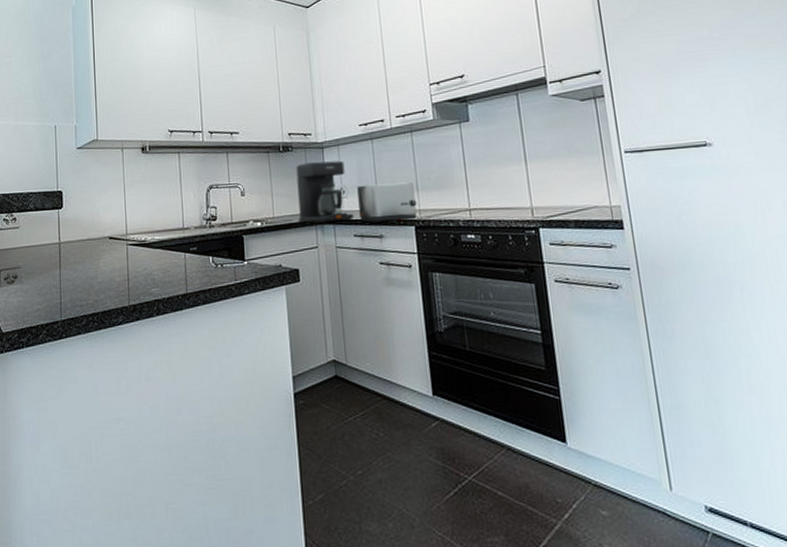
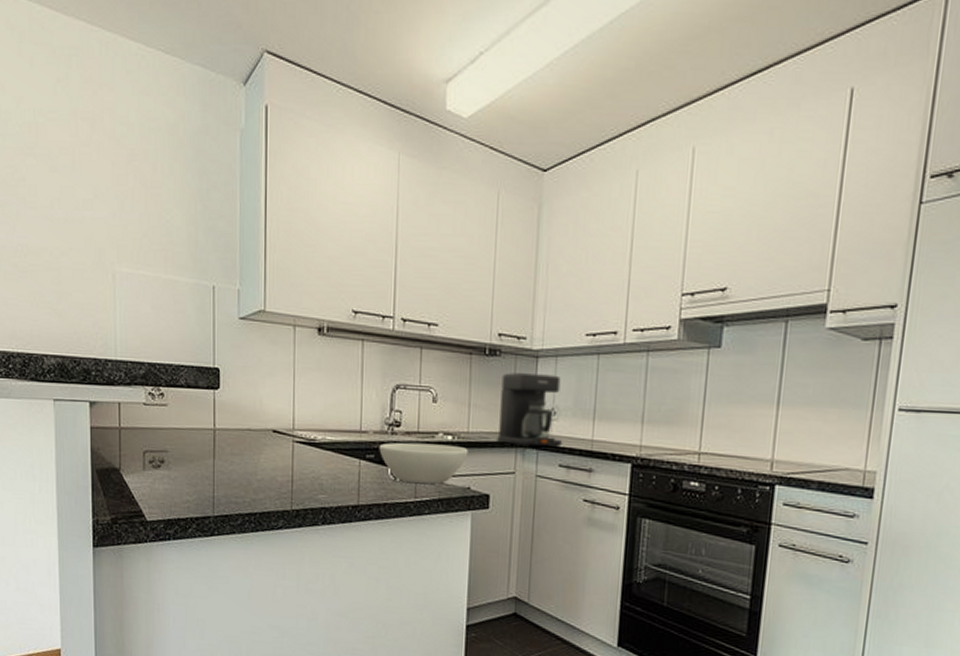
soup bowl: none [200,230,276,268] -> present [379,442,468,485]
toaster: present [357,181,417,223] -> none [569,408,639,456]

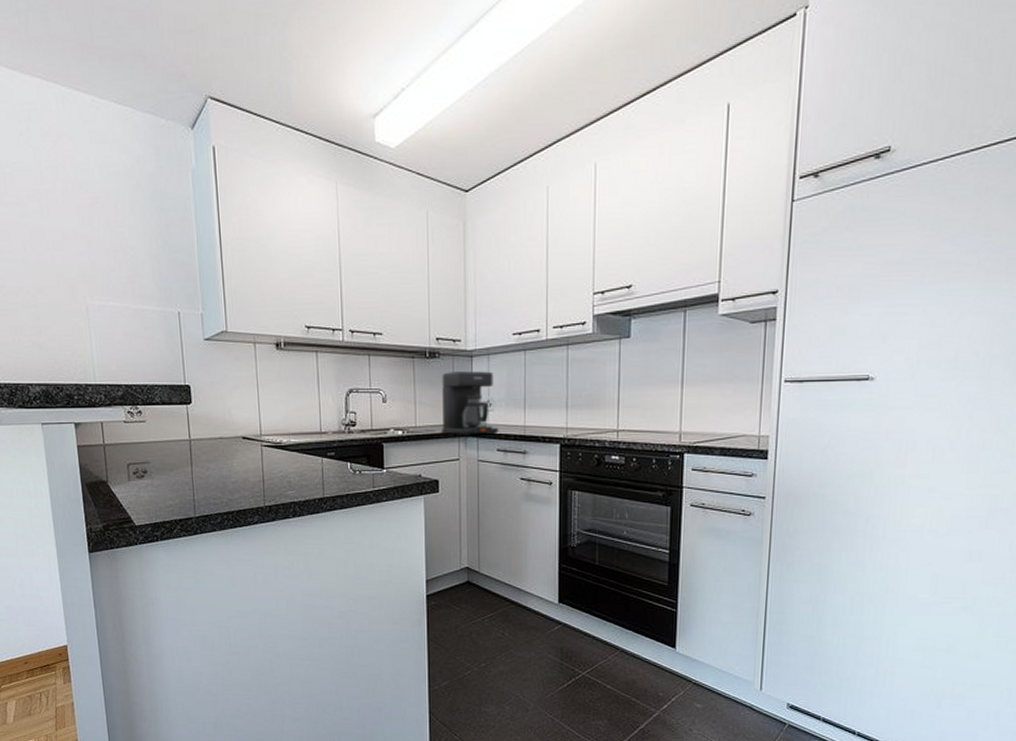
soup bowl: present [379,442,468,485] -> none [338,439,417,475]

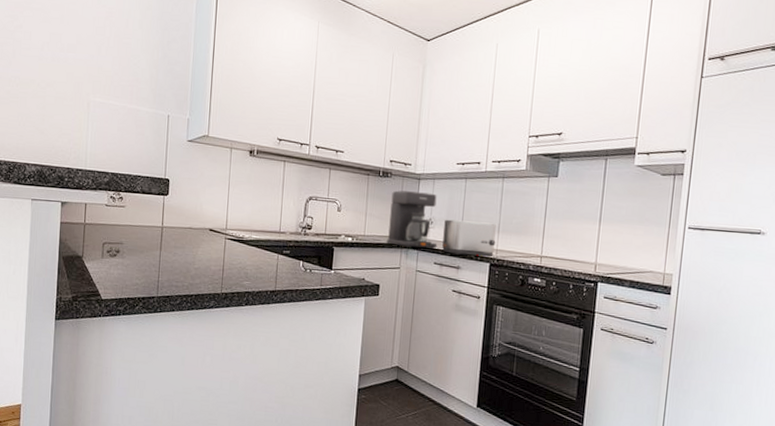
toaster: none [505,398,565,439] -> present [442,219,496,257]

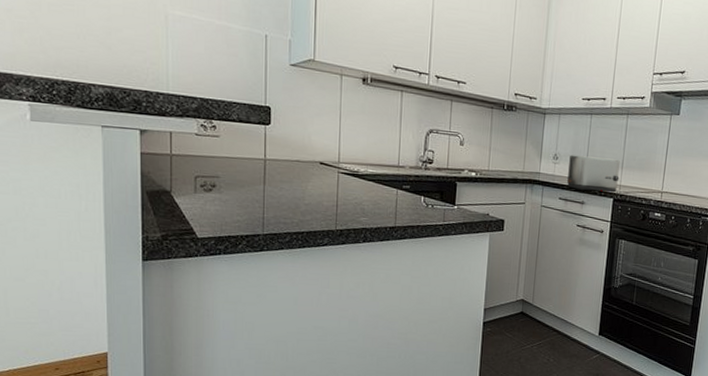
coffee maker: present [386,190,438,249] -> none [511,125,563,184]

